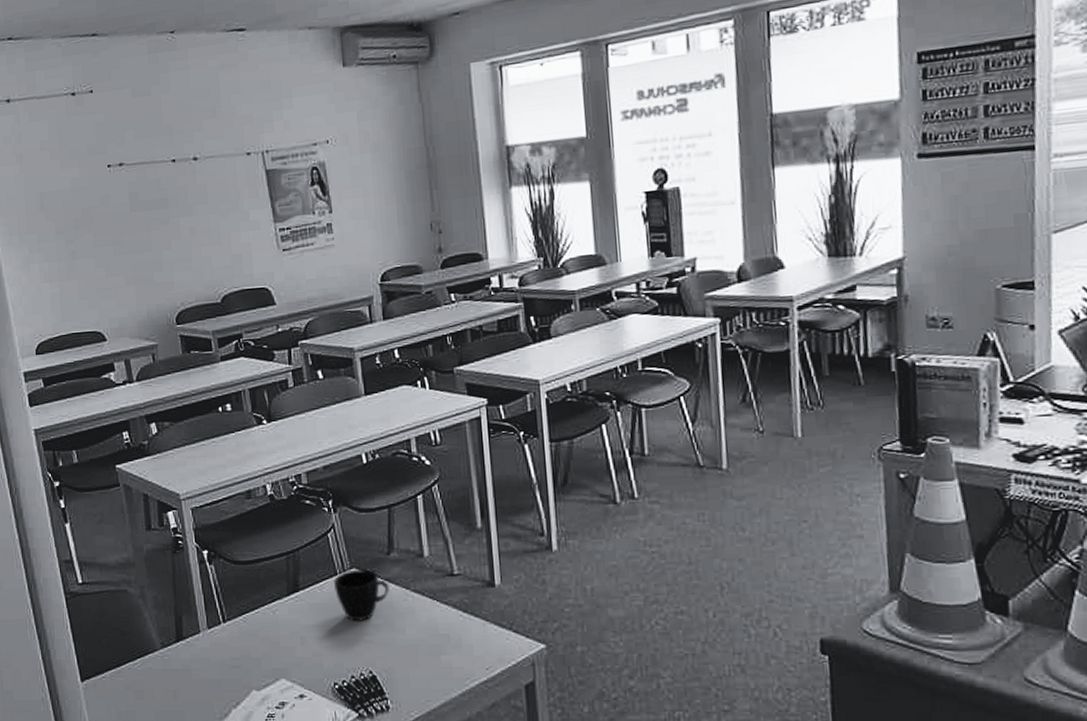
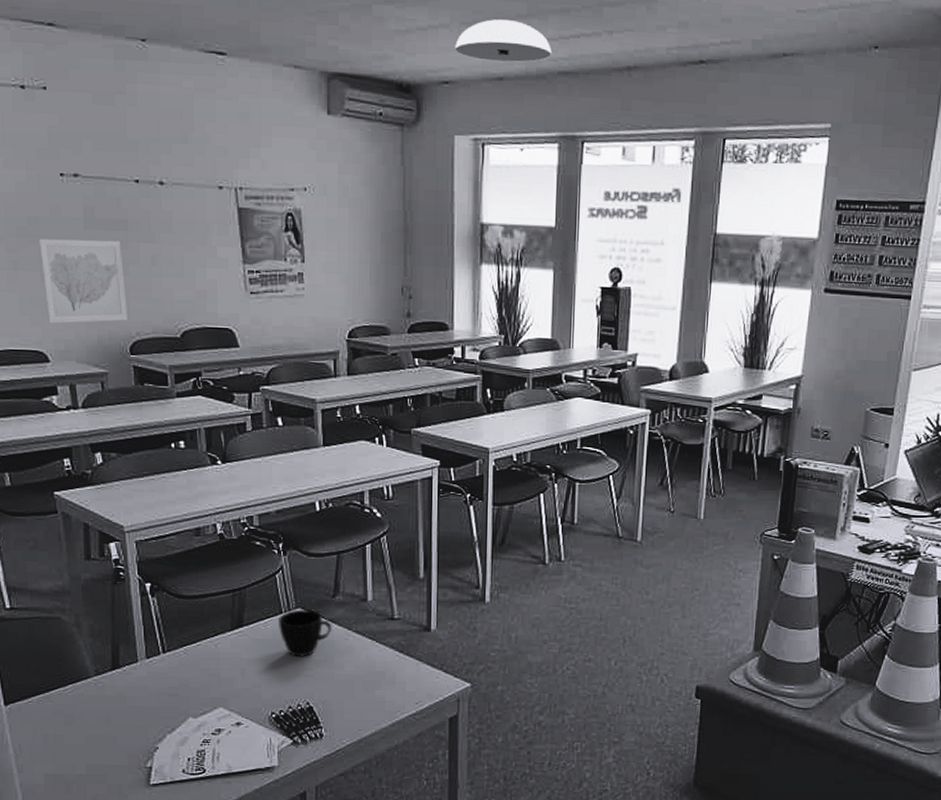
wall art: none [92,218,173,304] -> present [38,238,129,324]

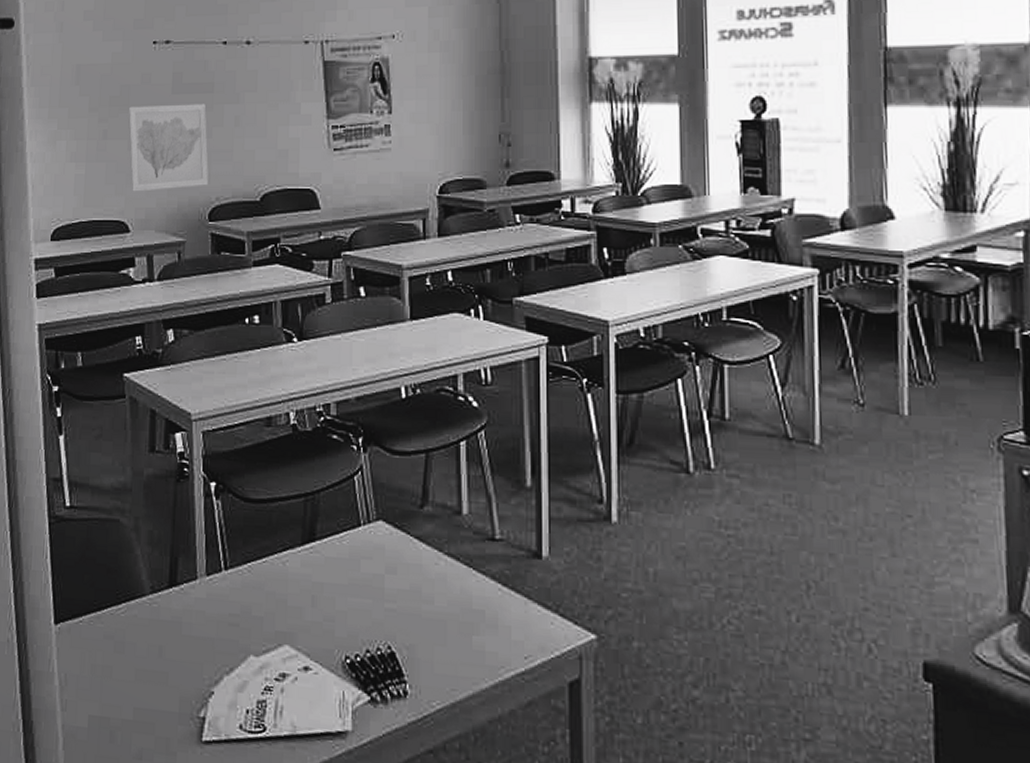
cup: present [277,609,332,657] -> none [355,521,419,585]

